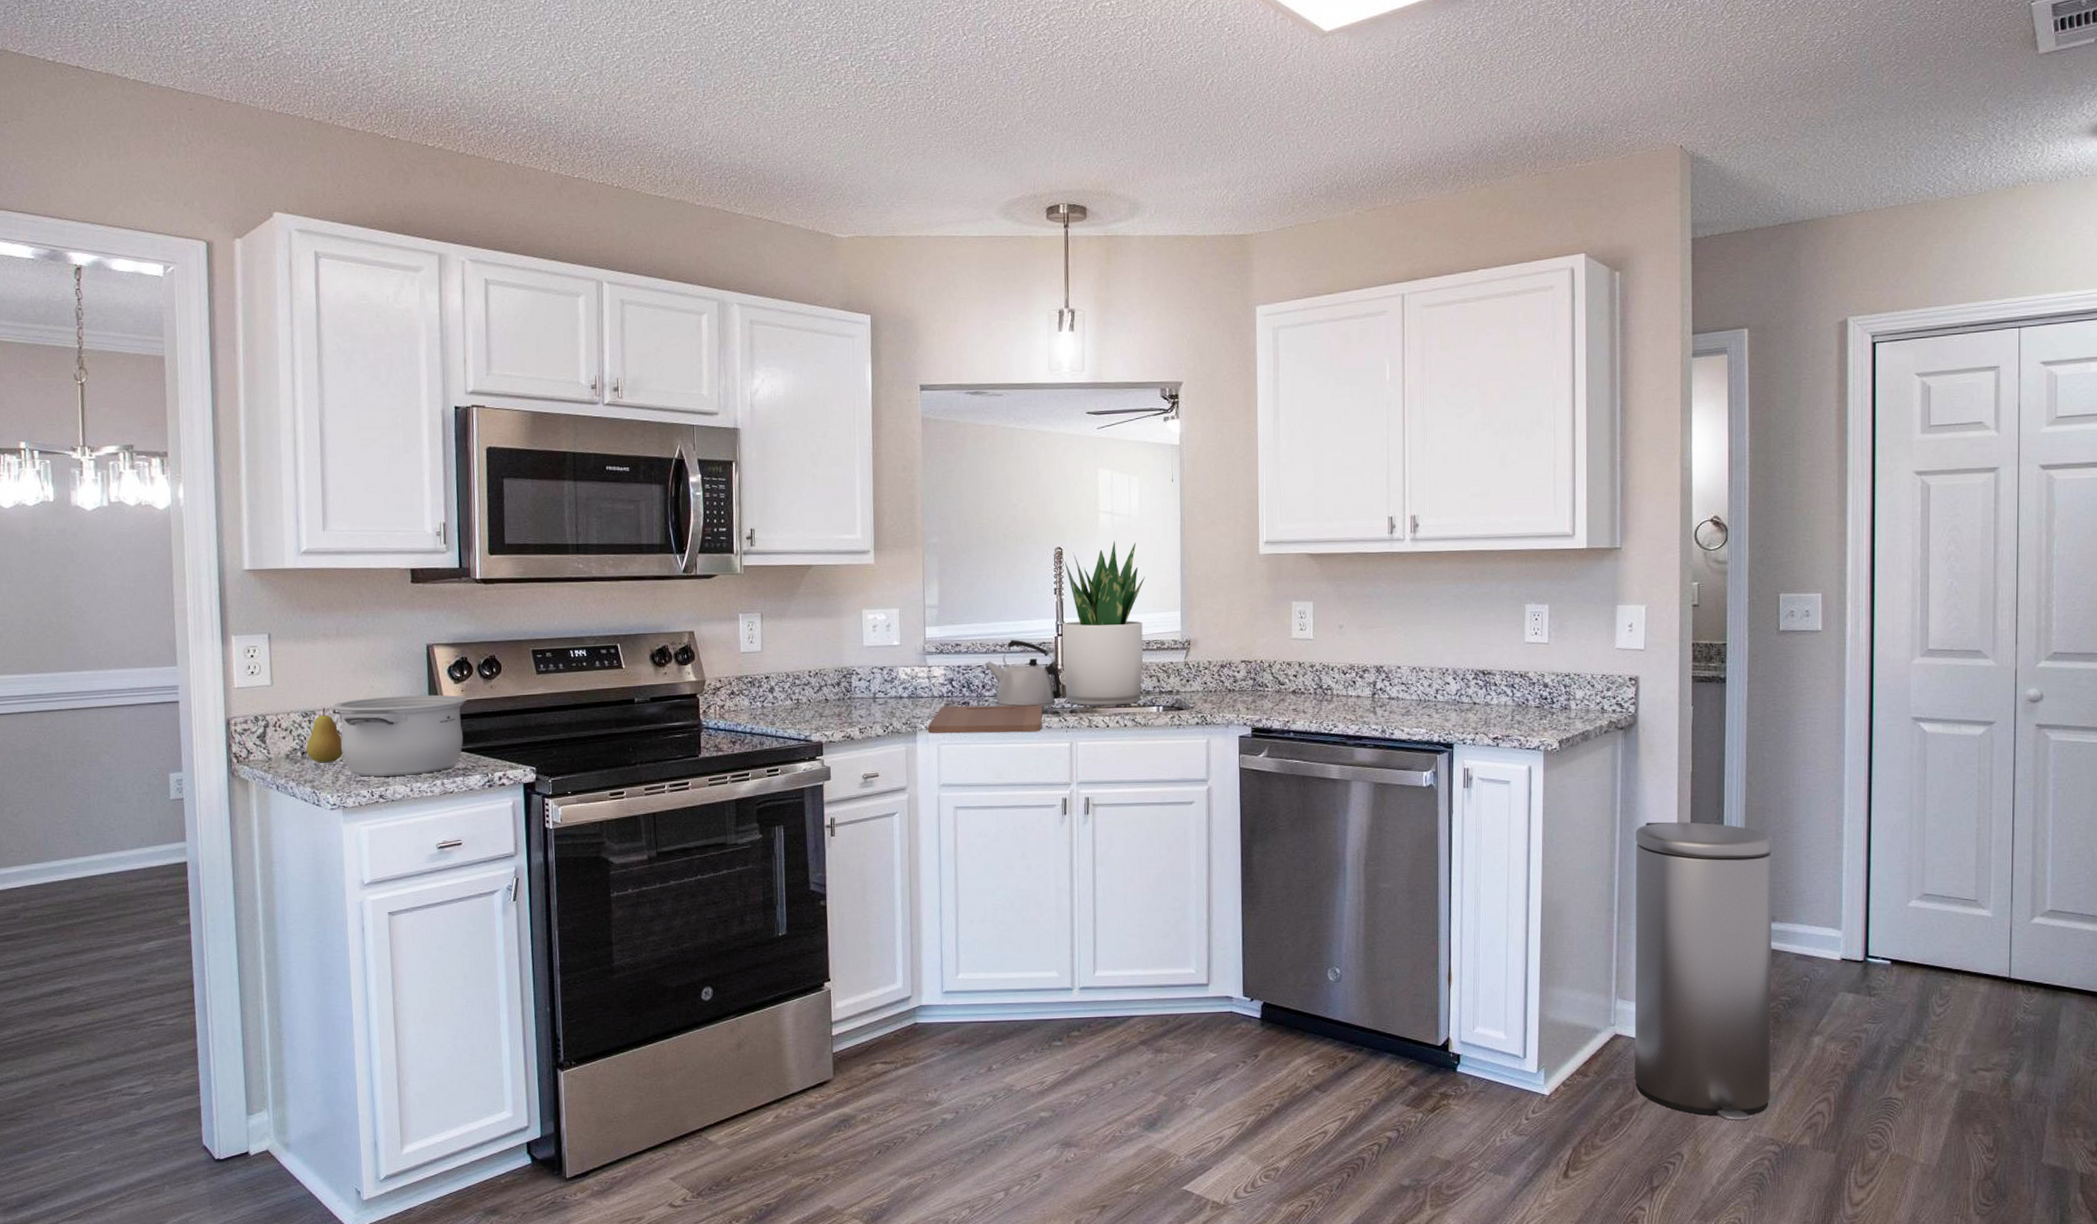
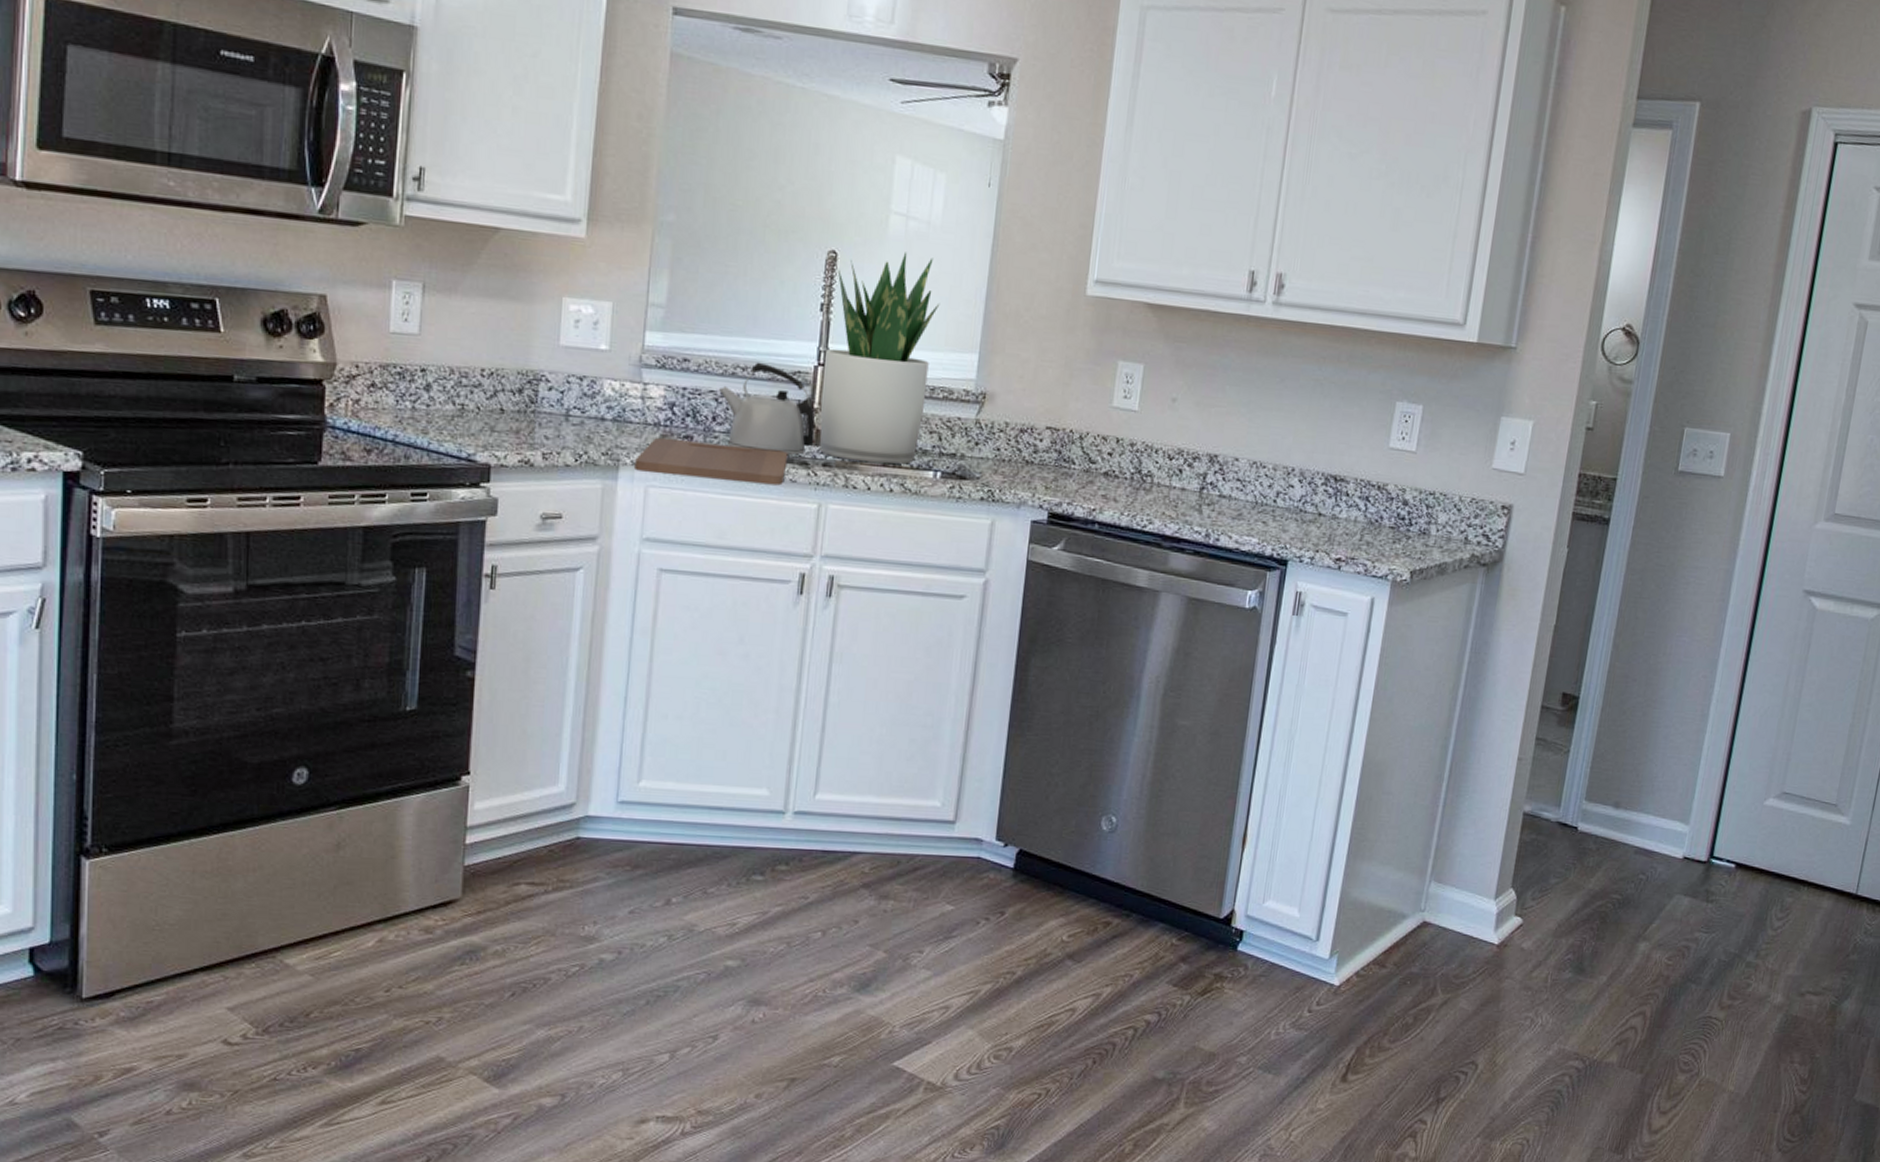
pedal bin: present [1634,822,1774,1121] -> none [1437,679,1633,1031]

